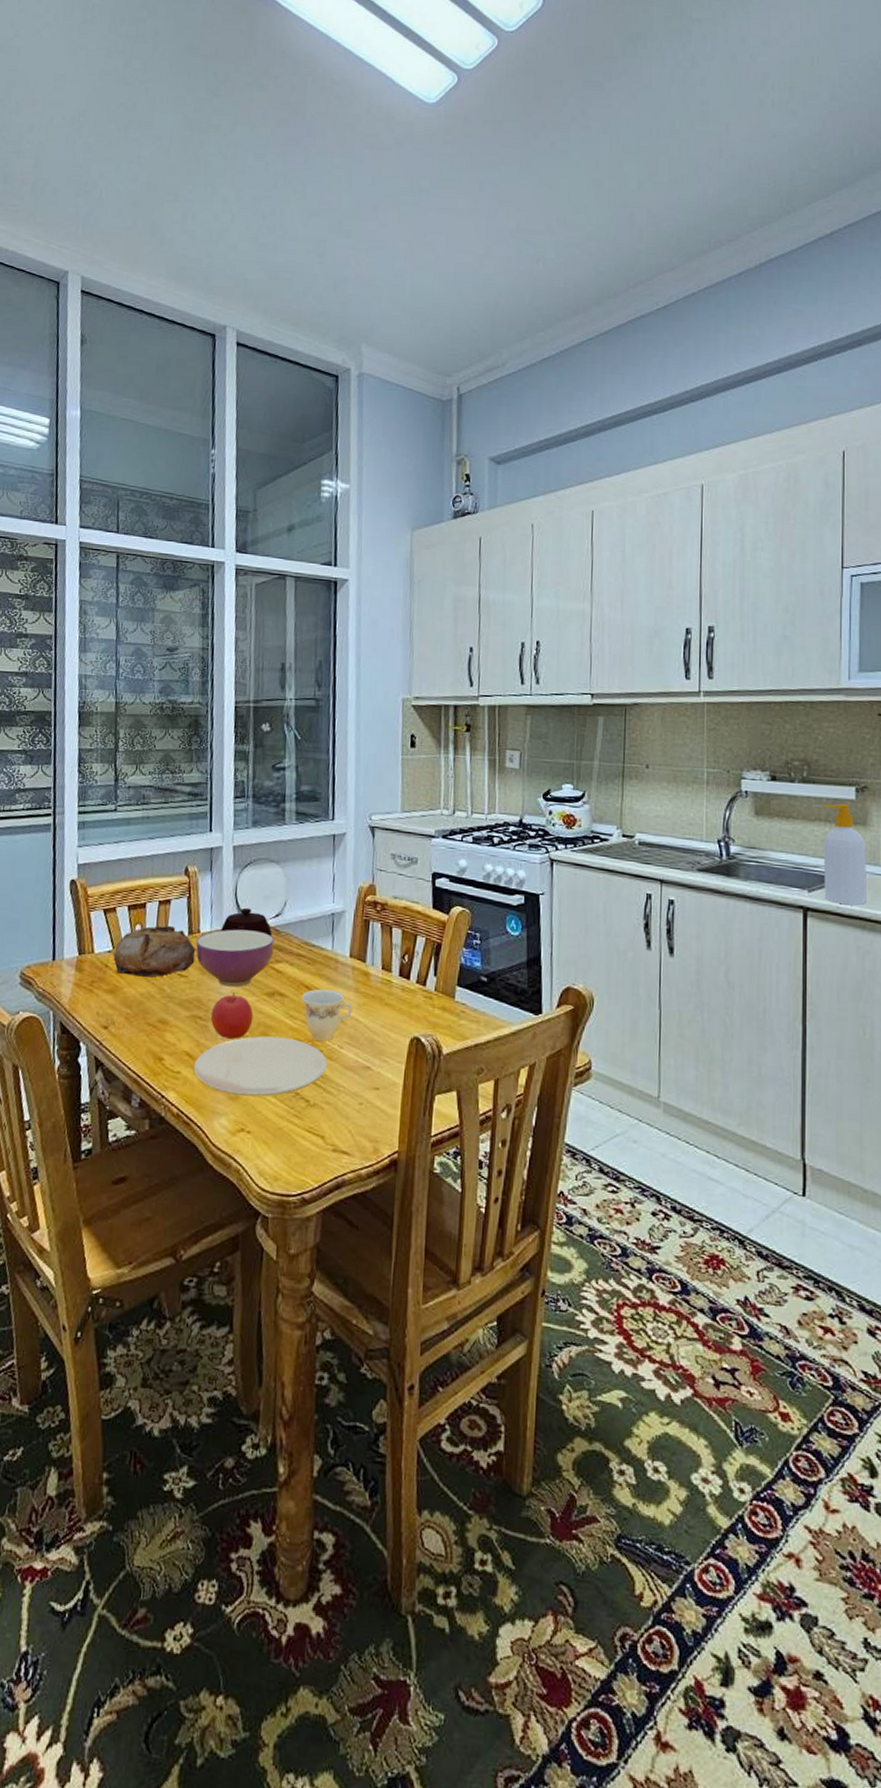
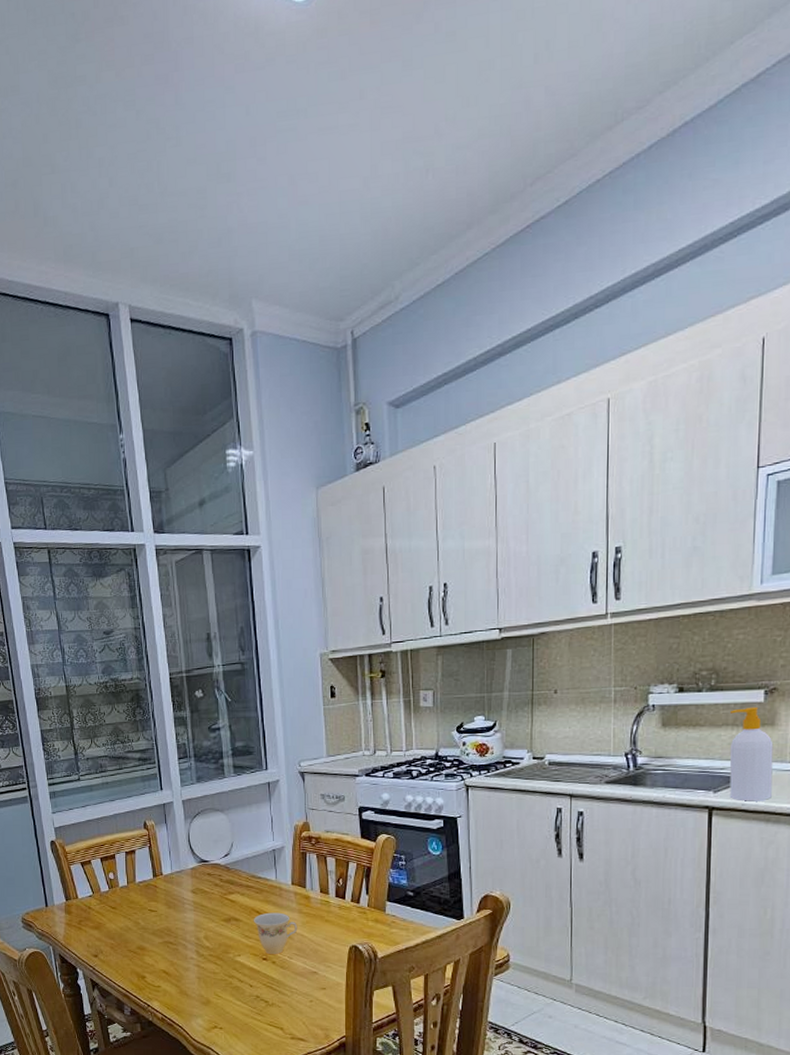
bread: present [113,925,196,977] -> none [94,871,161,914]
plate: present [193,1036,328,1098] -> none [170,953,281,1002]
bowl: present [195,929,274,987] -> none [160,869,227,917]
fruit: present [210,991,254,1039] -> none [179,920,215,958]
teapot: present [221,907,273,936] -> none [180,851,224,873]

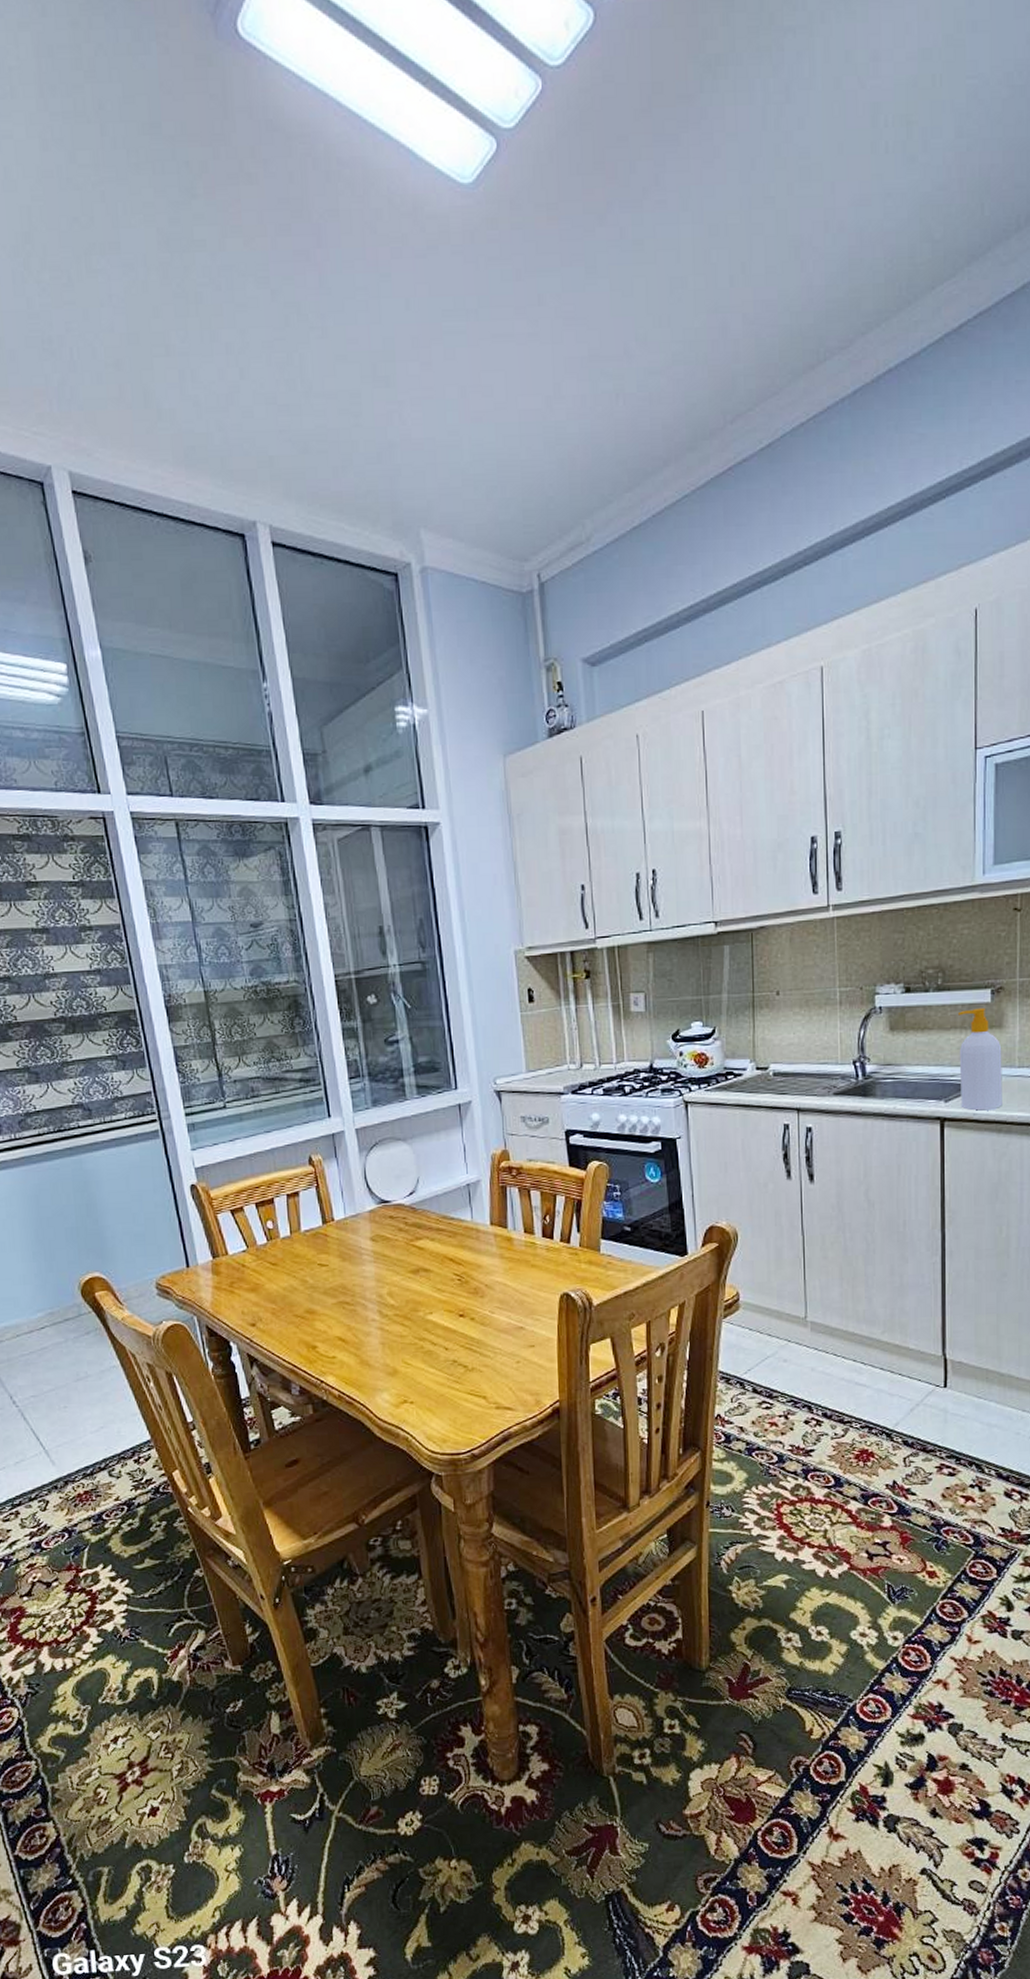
teacup: present [253,912,298,955] -> none [446,1259,500,1310]

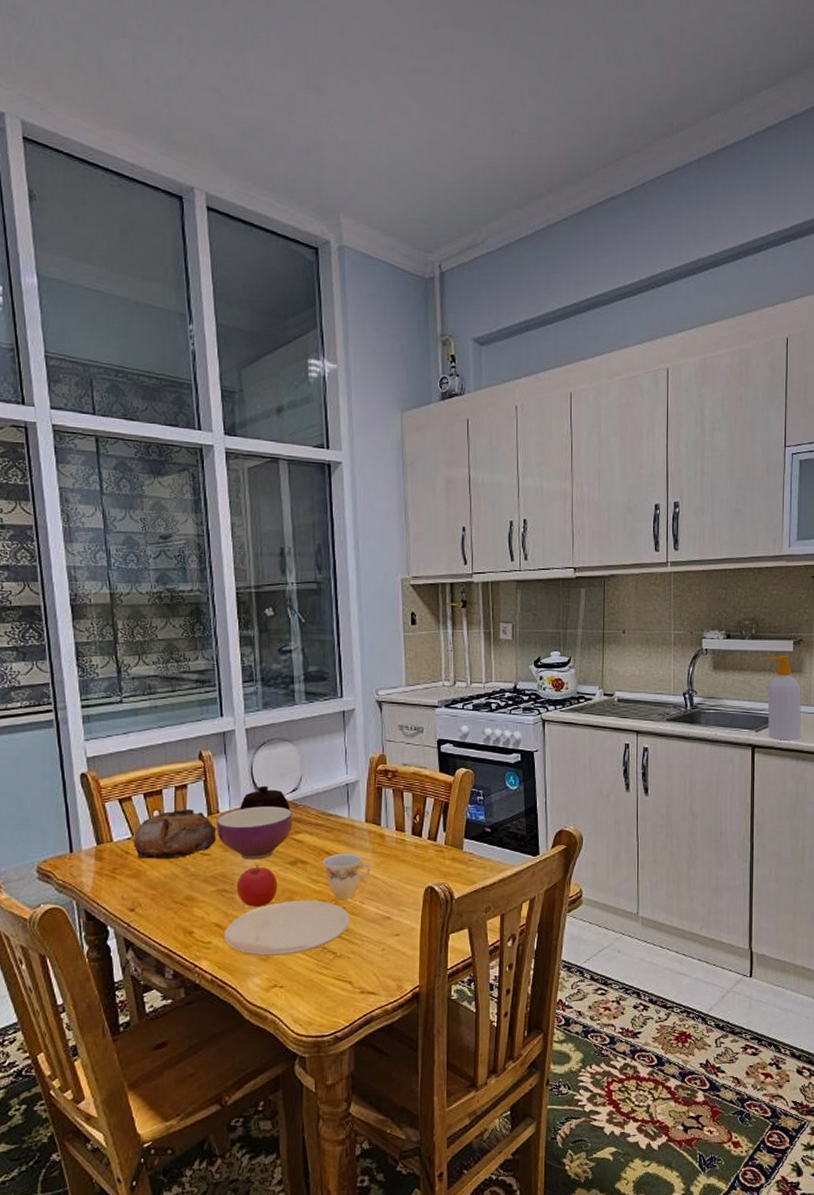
bread: none [249,1217,334,1272] -> present [133,808,217,859]
bowl: none [331,1211,413,1270] -> present [215,806,293,860]
plate: none [348,1310,481,1372] -> present [223,900,351,957]
teapot: none [355,1189,409,1217] -> present [240,785,291,810]
fruit: none [357,1273,401,1319] -> present [236,864,278,907]
teacup: none [446,1259,500,1310] -> present [322,853,371,900]

